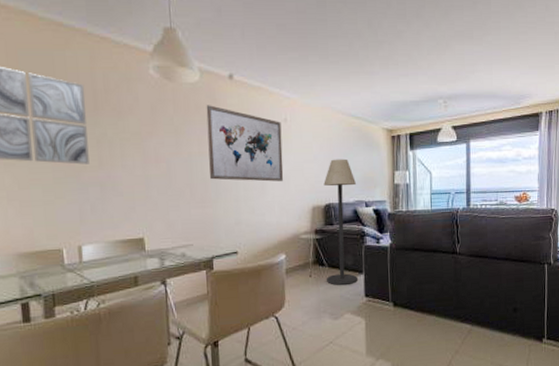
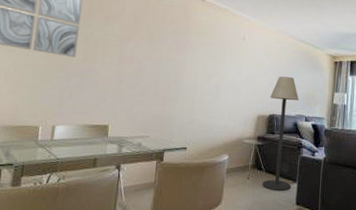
wall art: present [206,105,284,182] -> none [172,19,240,90]

